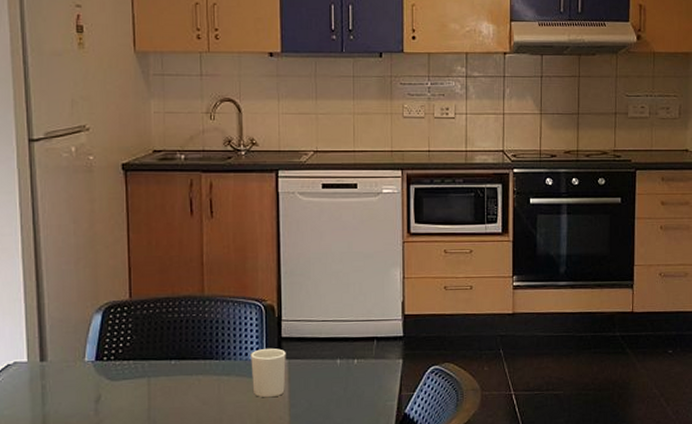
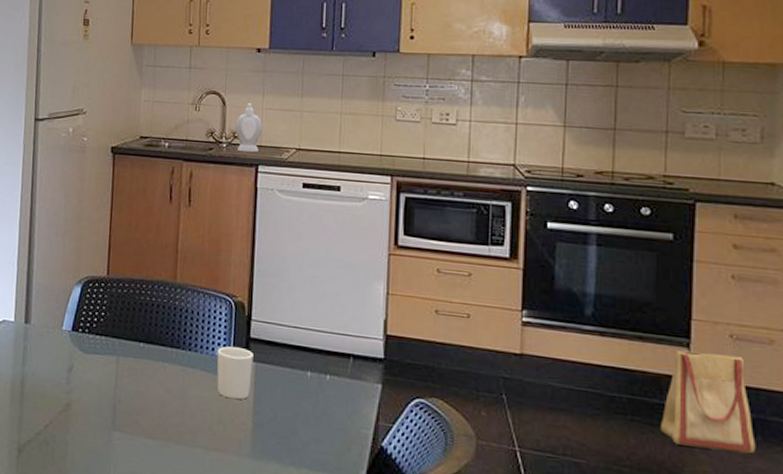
soap bottle: none [252,109,280,158] -> present [235,103,262,153]
shopping bag: none [614,289,676,365] -> present [659,349,756,455]

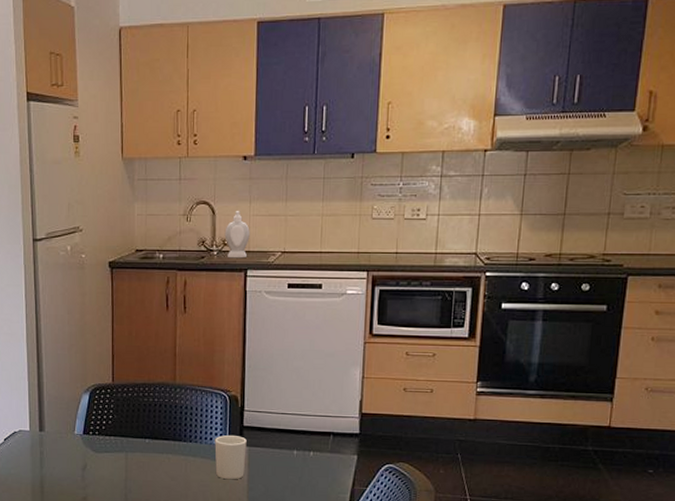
shopping bag: present [659,349,756,455] -> none [583,404,658,483]

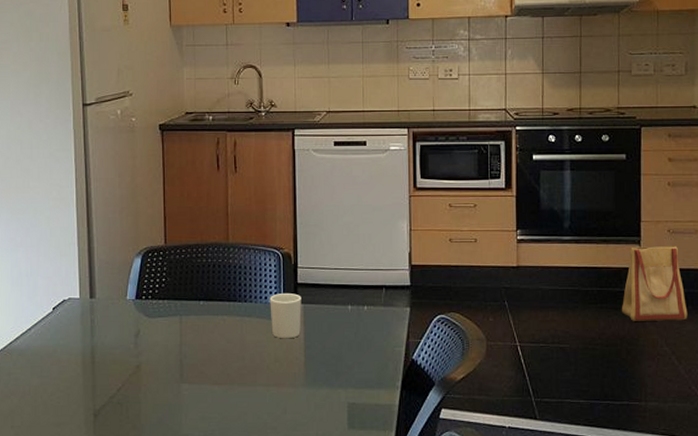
soap bottle: present [224,211,250,259] -> none [271,74,296,119]
shopping bag: none [583,404,658,483] -> present [621,246,688,321]

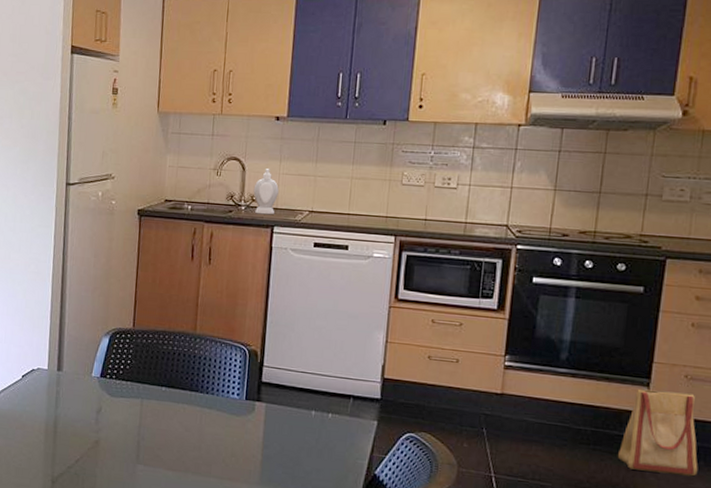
mug: present [270,293,302,339] -> none [231,389,264,436]
soap bottle: none [271,74,296,119] -> present [253,169,279,215]

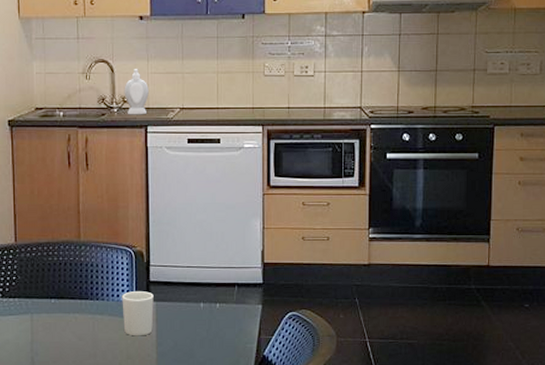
mug: none [231,389,264,436] -> present [122,291,154,336]
shopping bag: present [617,388,698,477] -> none [468,244,533,317]

